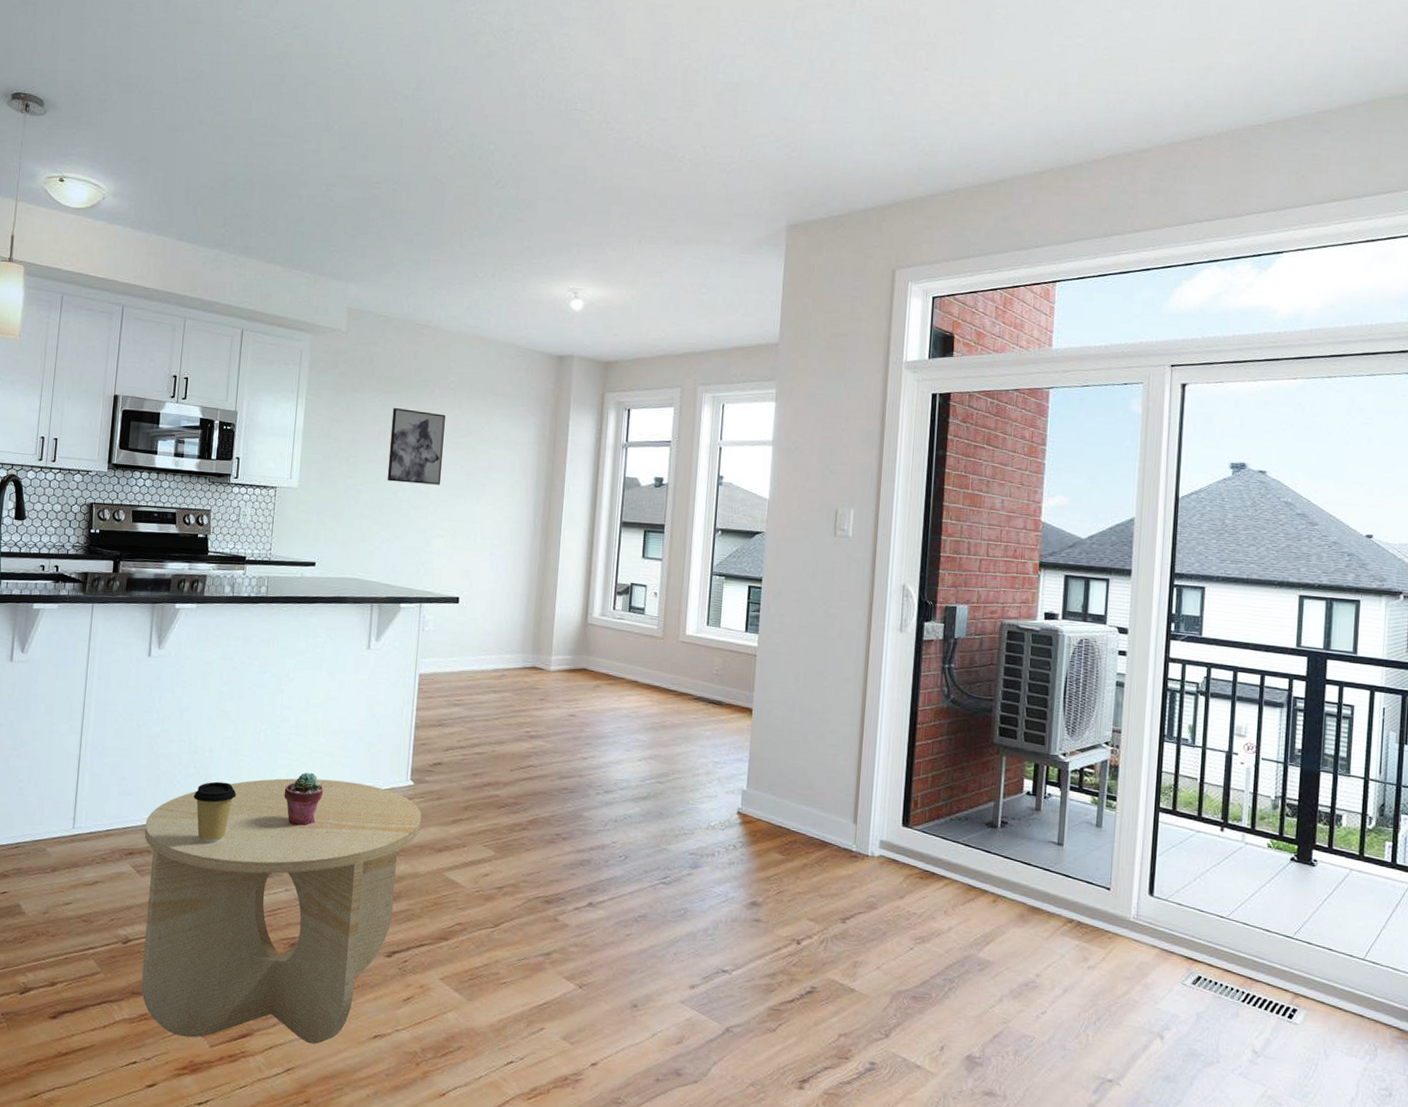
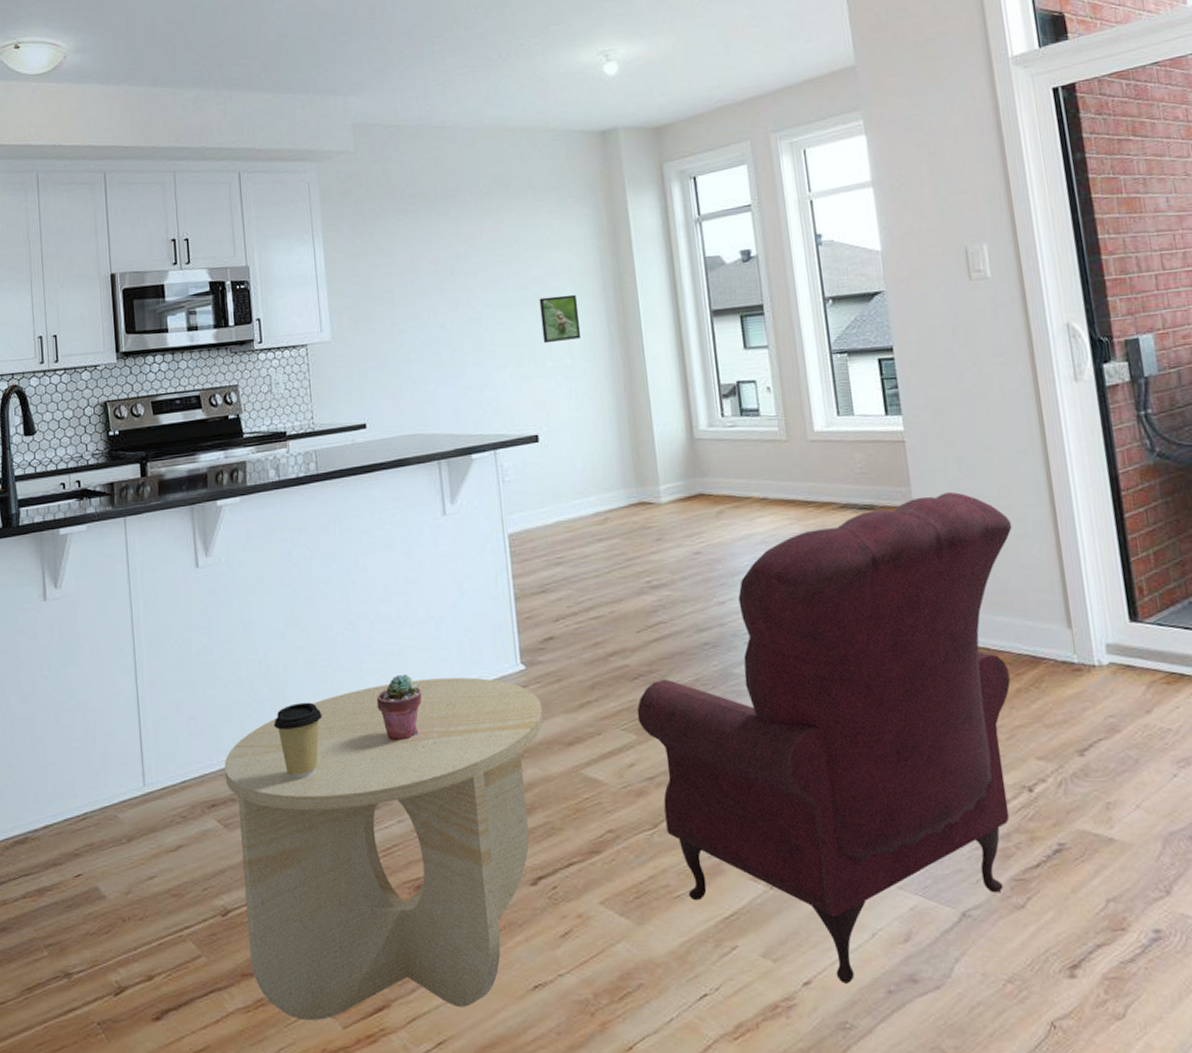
wall art: present [387,408,445,485] -> none [422,224,492,314]
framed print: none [478,485,513,525] -> present [539,294,581,344]
armchair: none [498,701,827,1069] -> present [636,491,1012,984]

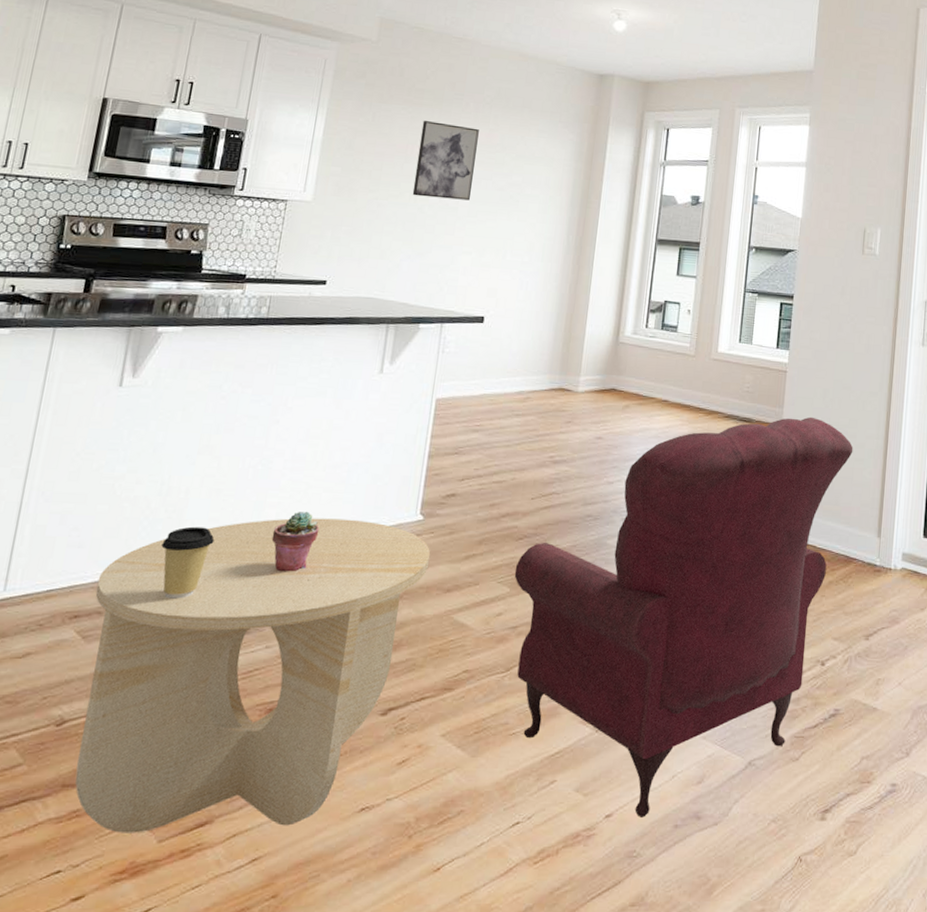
wall art: none [422,224,492,314] -> present [412,121,479,201]
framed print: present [539,294,581,344] -> none [508,201,547,242]

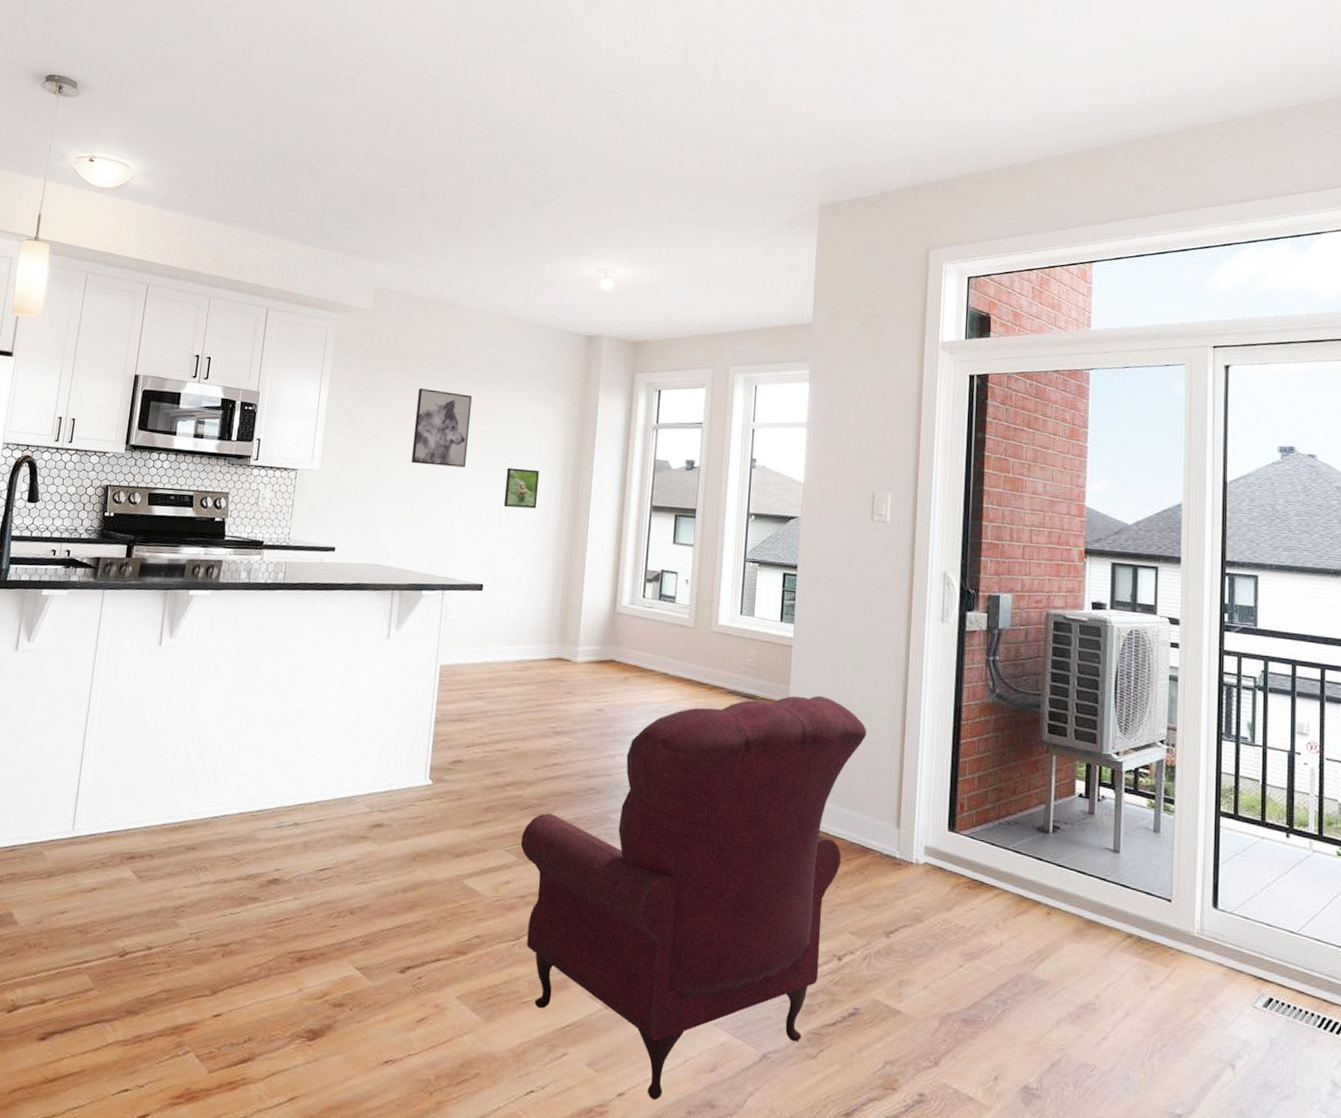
side table: present [75,518,431,833] -> none [137,776,441,1071]
coffee cup: present [161,526,215,599] -> none [200,780,246,848]
potted succulent: present [271,511,320,572] -> none [295,770,338,829]
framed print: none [508,201,547,242] -> present [503,467,540,509]

